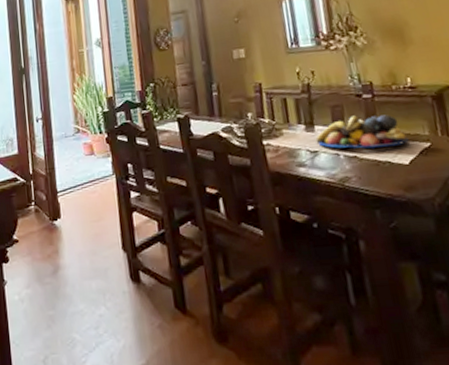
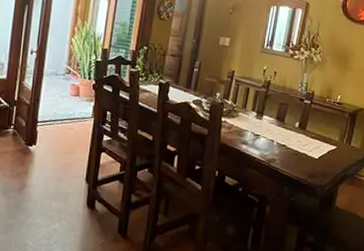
fruit bowl: present [315,114,409,149] -> none [260,114,324,144]

